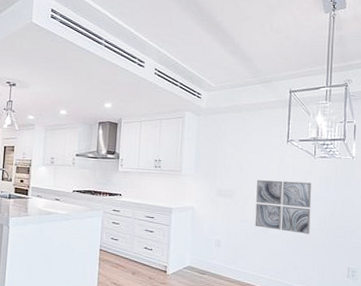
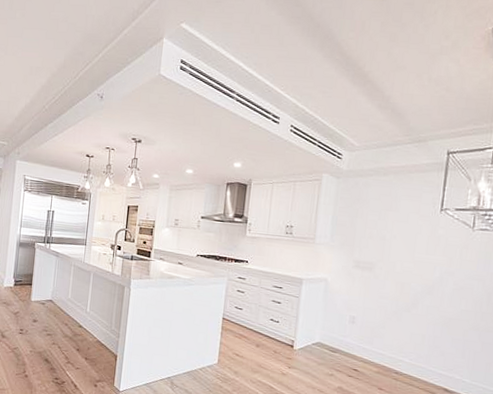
wall art: present [255,180,312,234] -> none [396,252,467,317]

